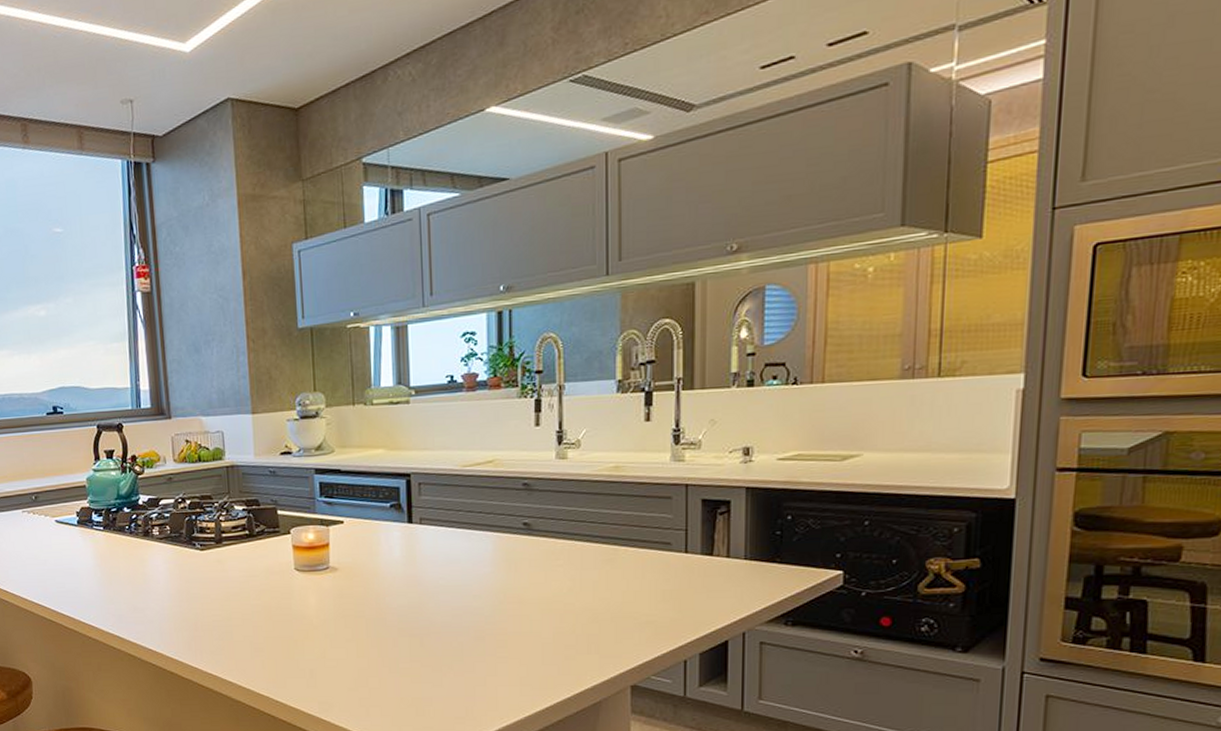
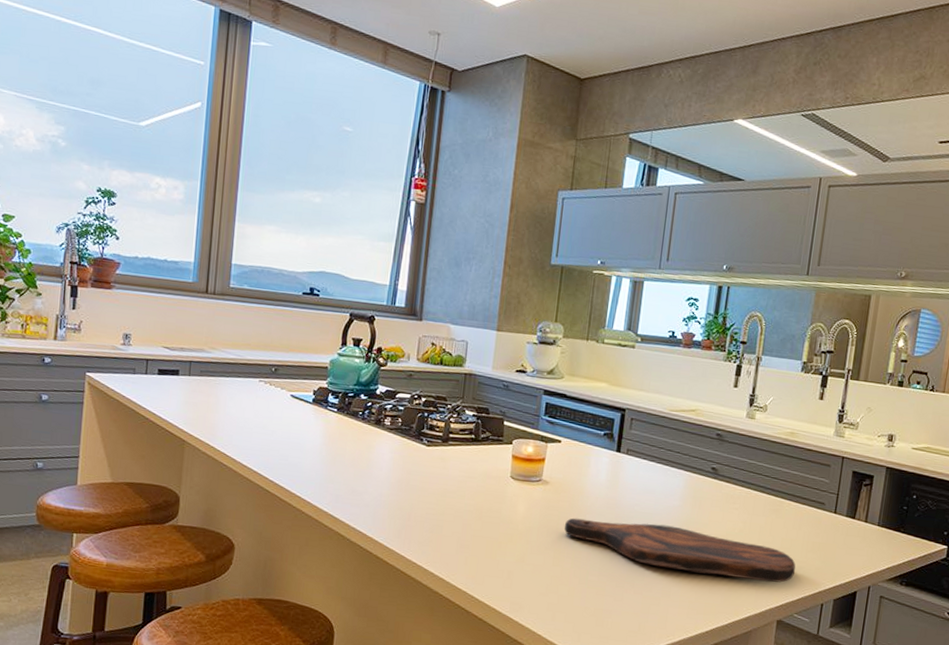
cutting board: none [362,596,646,644] -> present [564,518,796,583]

